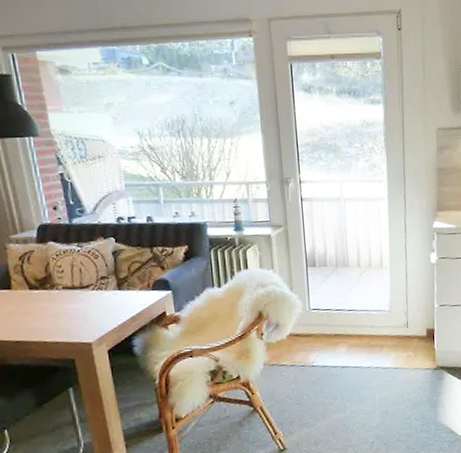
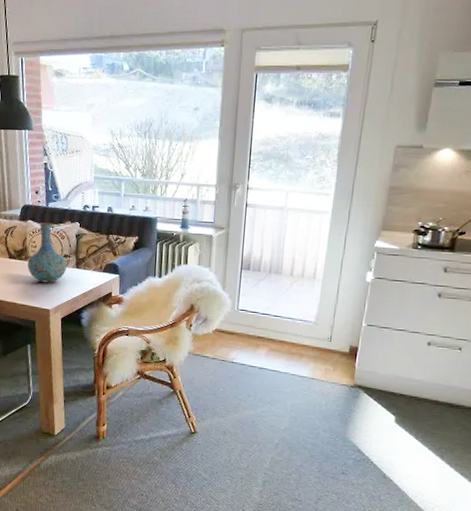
vase: none [55,242,107,313] -> present [28,222,67,283]

